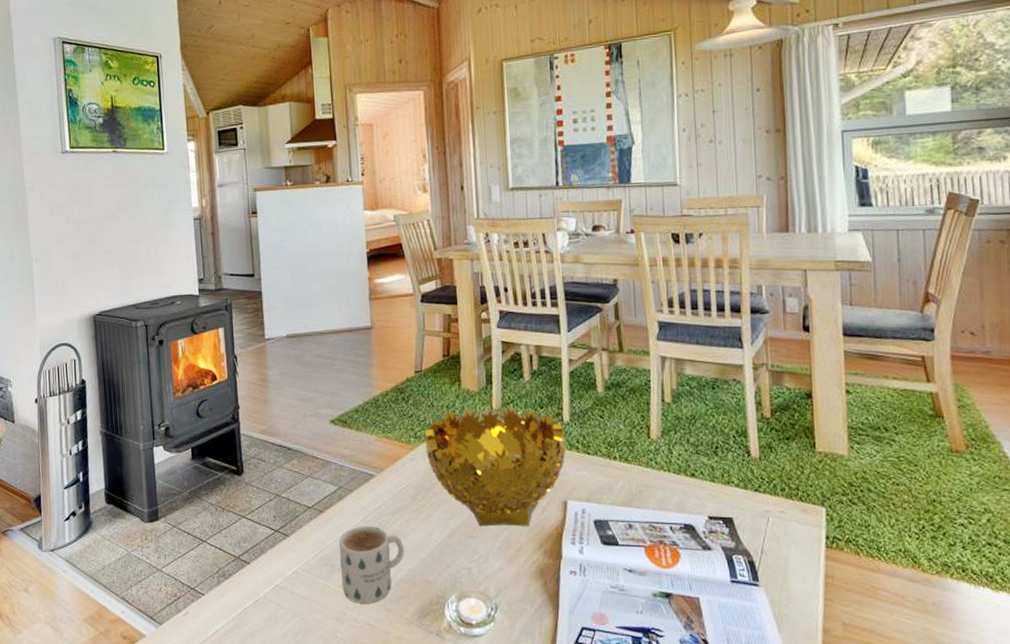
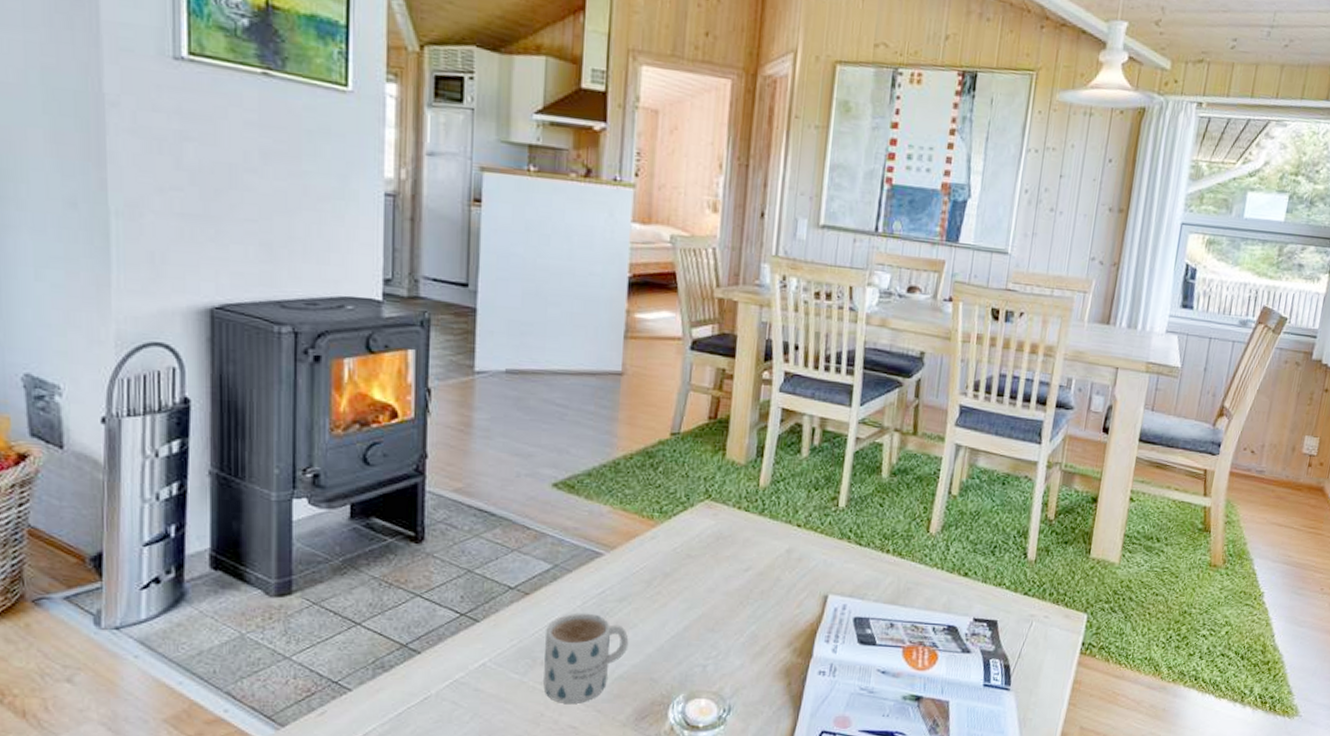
decorative bowl: present [424,406,566,527] -> none [671,484,838,621]

